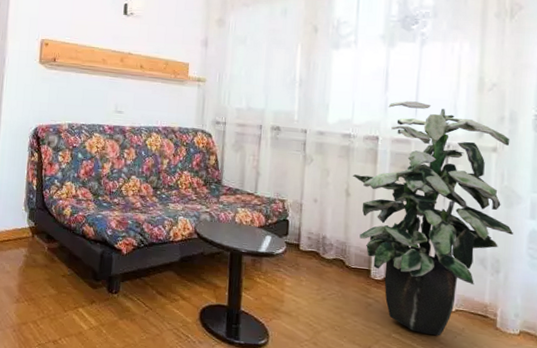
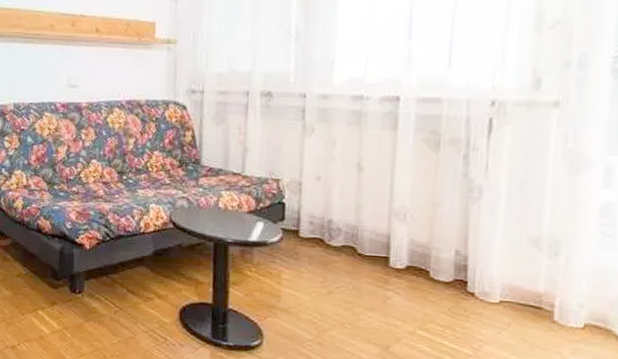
indoor plant: present [352,101,514,337] -> none [365,50,580,333]

